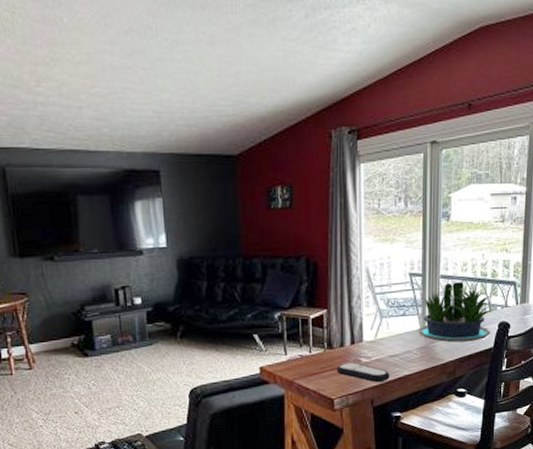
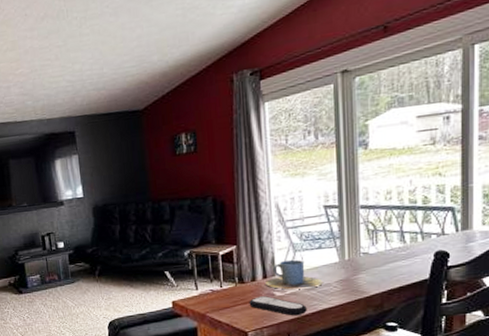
cup: none [353,325,405,356] -> present [266,259,323,290]
potted plant: present [418,282,501,343] -> none [337,211,436,275]

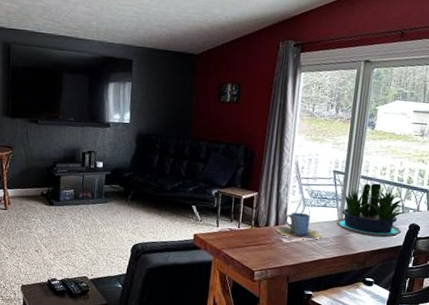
remote control: present [249,296,307,316] -> none [260,241,306,262]
potted plant: none [337,211,436,275] -> present [336,183,413,238]

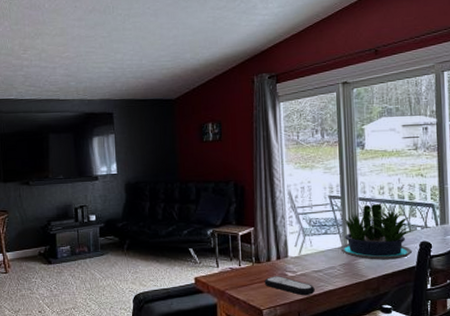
remote control: none [260,241,306,262] -> present [264,276,315,296]
cup: present [276,212,323,240] -> none [279,243,329,271]

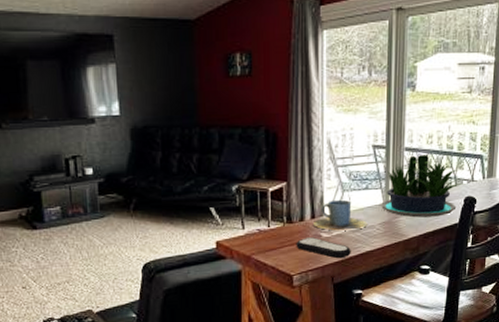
cup: none [279,243,329,271] -> present [314,199,367,231]

